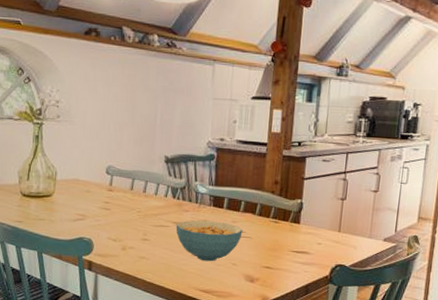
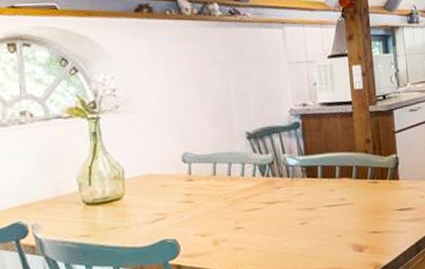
cereal bowl: present [176,219,243,262] -> none [270,192,343,239]

